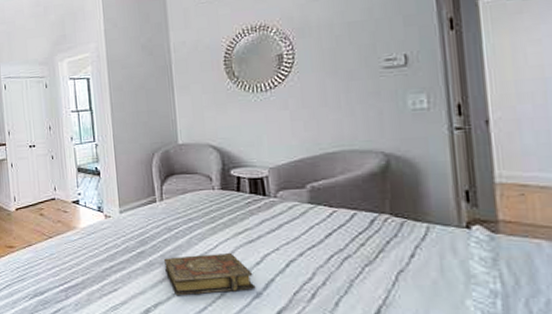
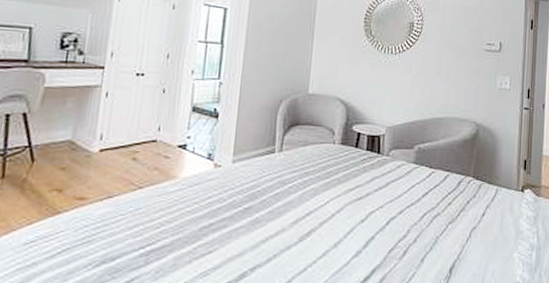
book: present [163,252,256,296] -> none [271,209,357,257]

